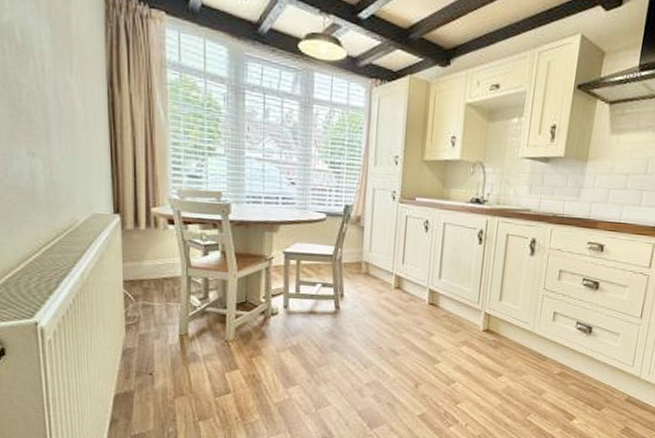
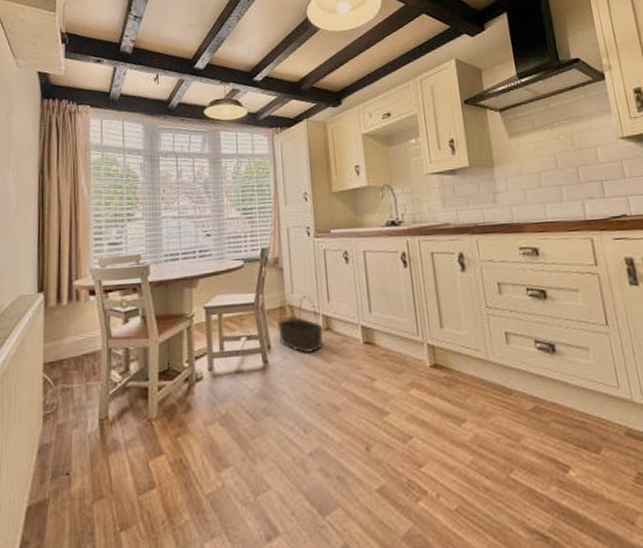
basket: none [352,255,394,307] -> present [278,295,324,354]

